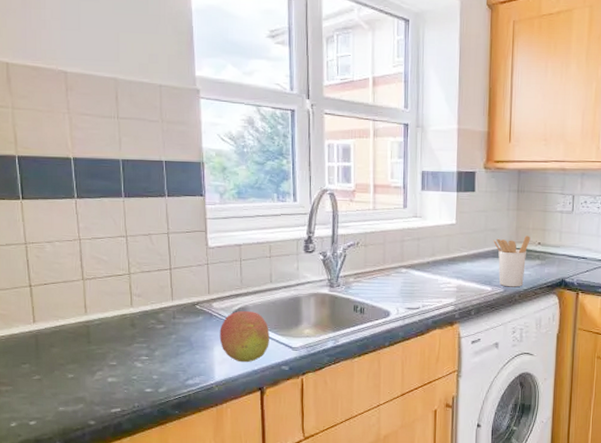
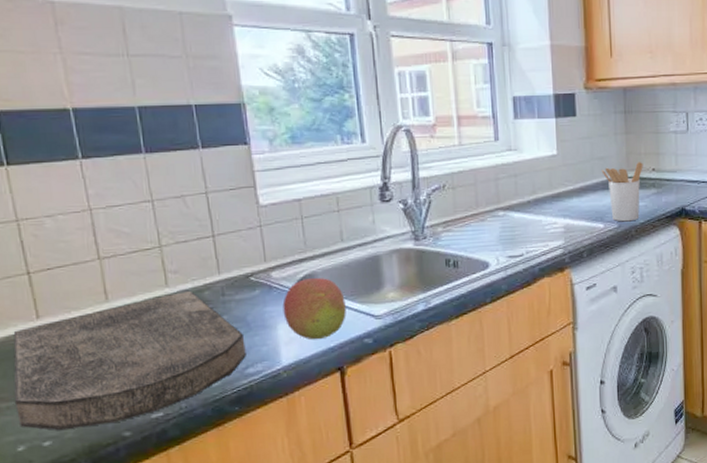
cutting board: none [12,311,188,414] -> present [13,290,246,431]

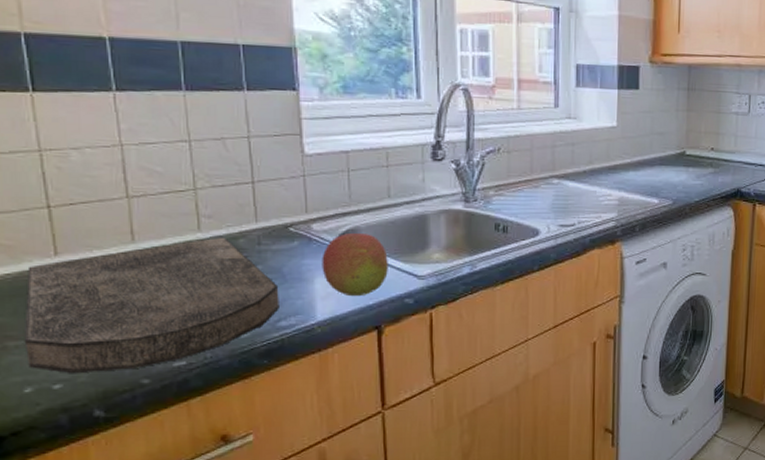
utensil holder: present [601,162,643,222] -> none [660,140,702,199]

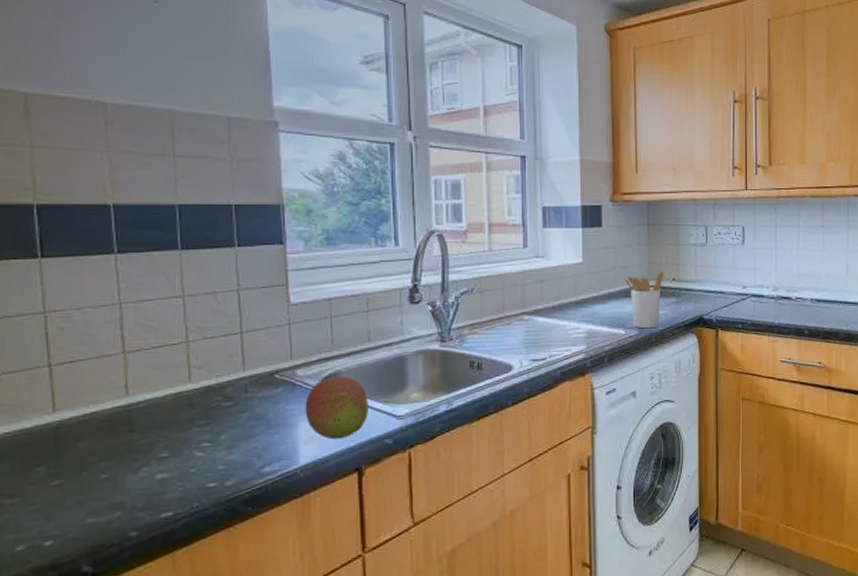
cutting board: present [25,237,279,374] -> none [20,386,264,530]
utensil holder: none [660,140,702,199] -> present [624,272,664,329]

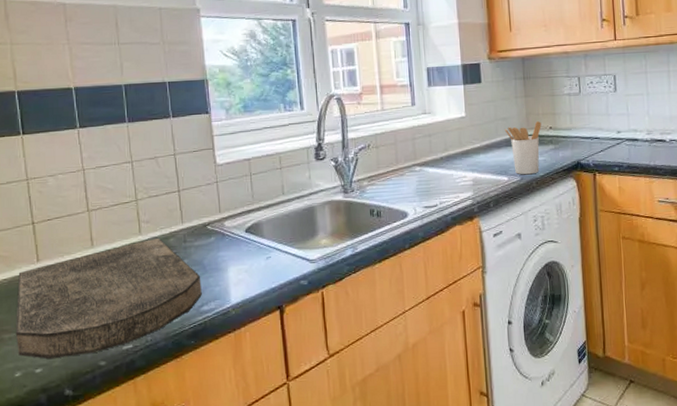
cutting board: none [20,386,264,530] -> present [16,237,202,360]
fruit: present [305,377,368,440] -> none [233,226,286,282]

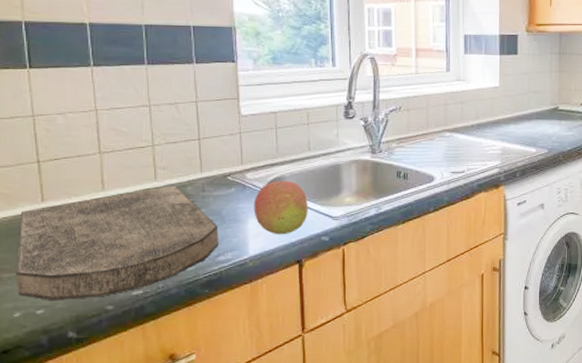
fruit: none [233,226,286,282] -> present [254,181,308,235]
utensil holder: present [504,121,541,175] -> none [536,97,573,148]

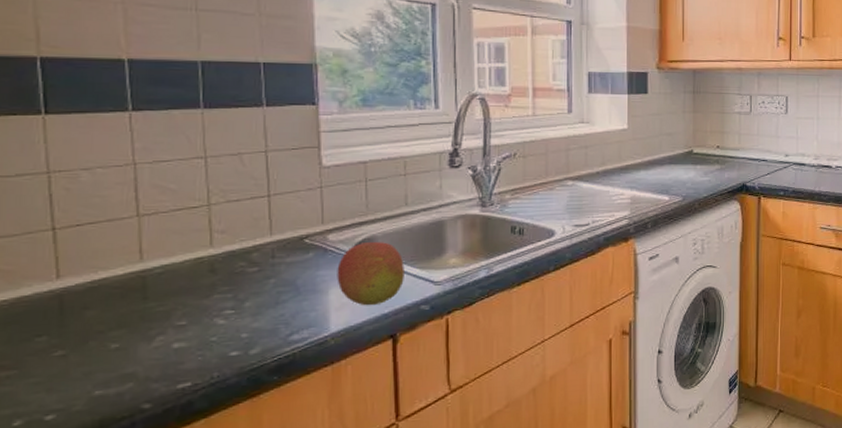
cutting board: present [16,185,219,301] -> none [18,251,292,403]

